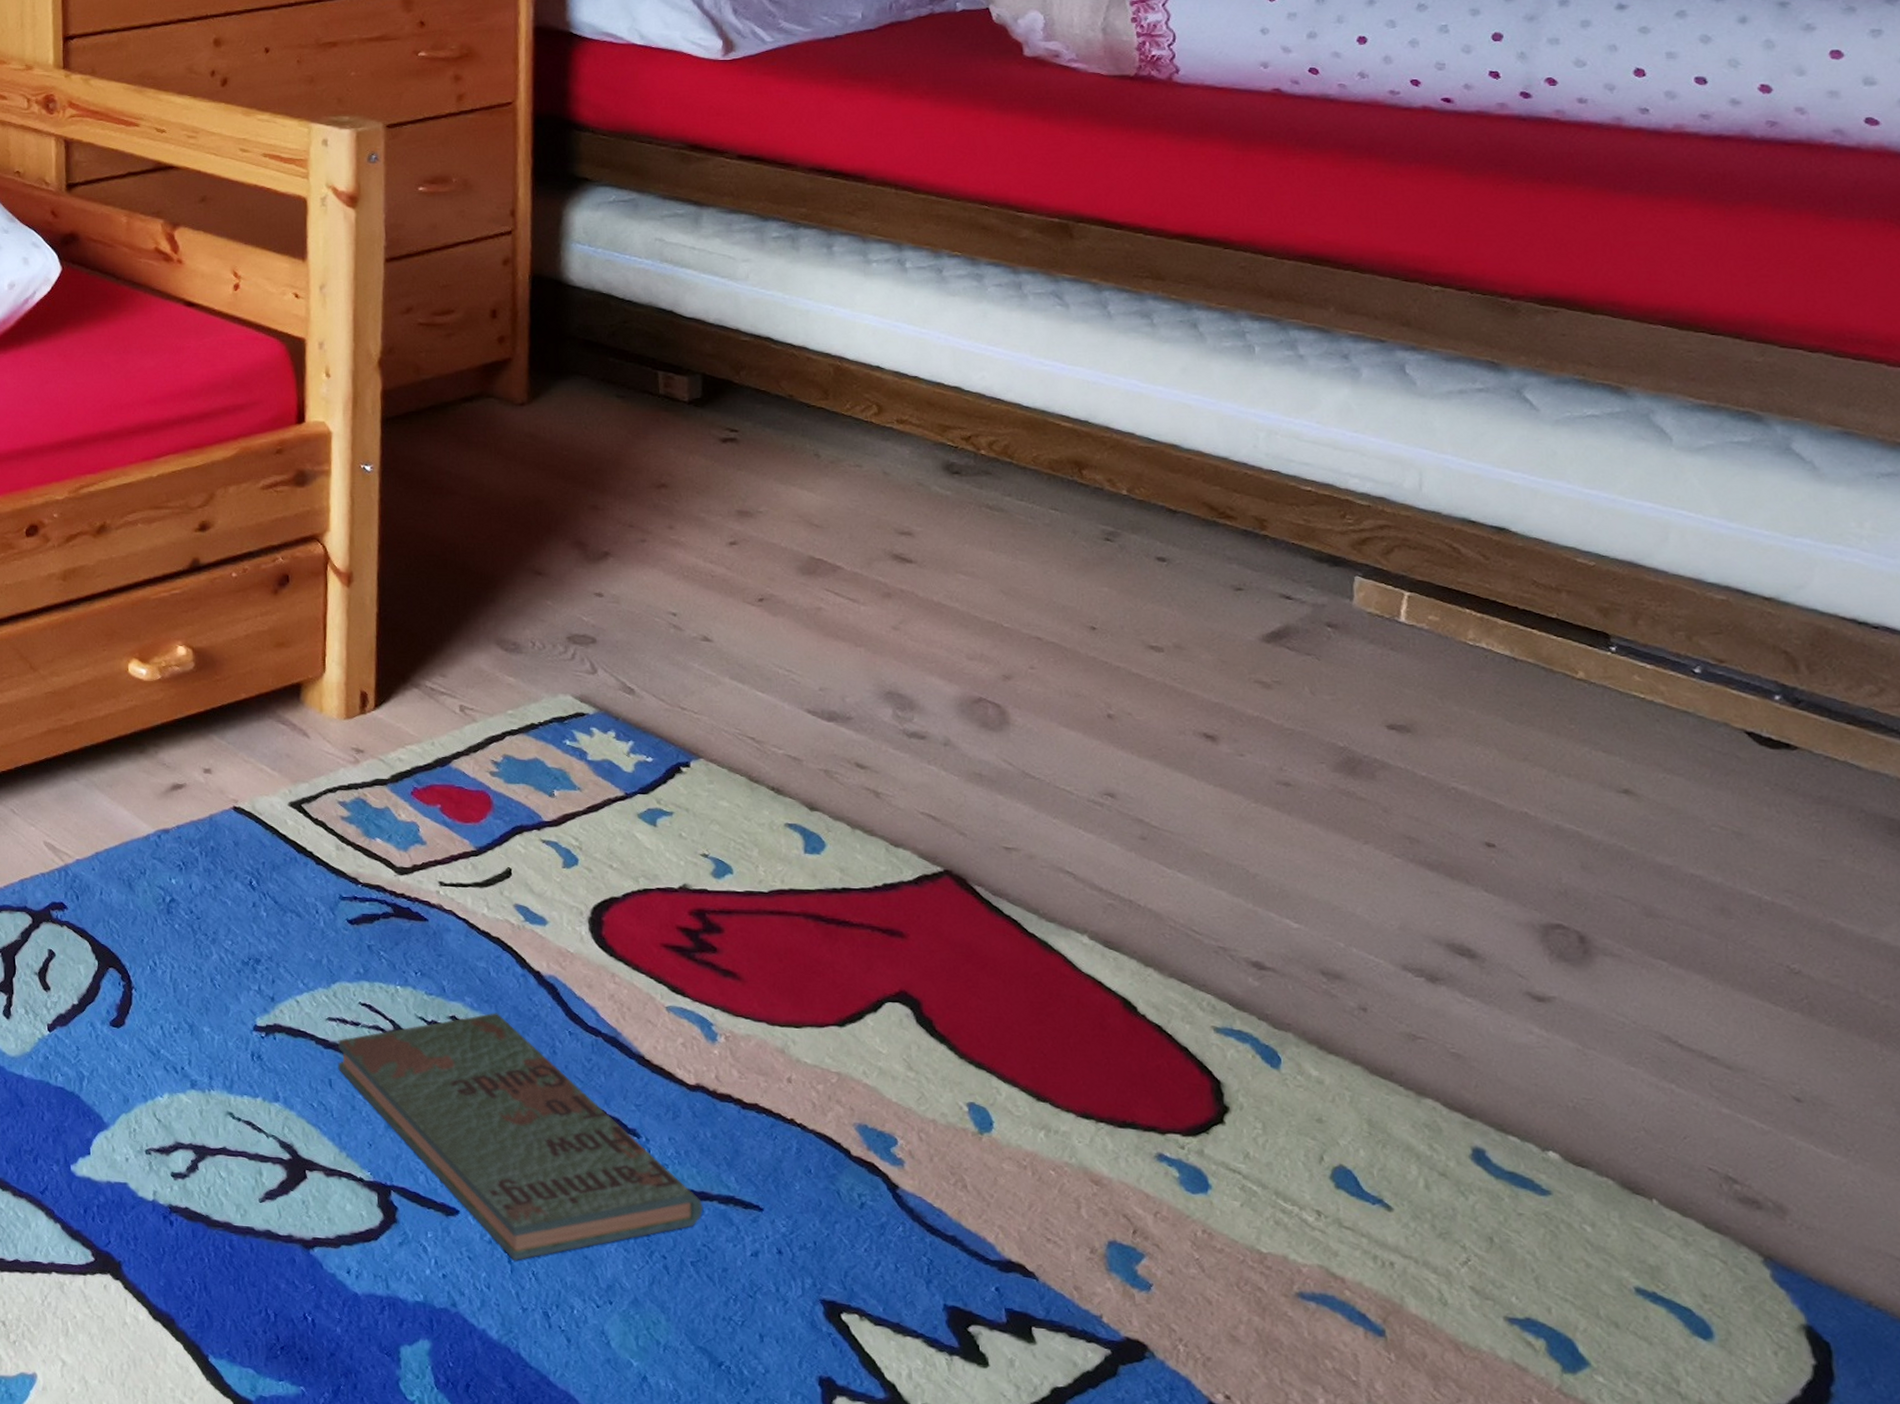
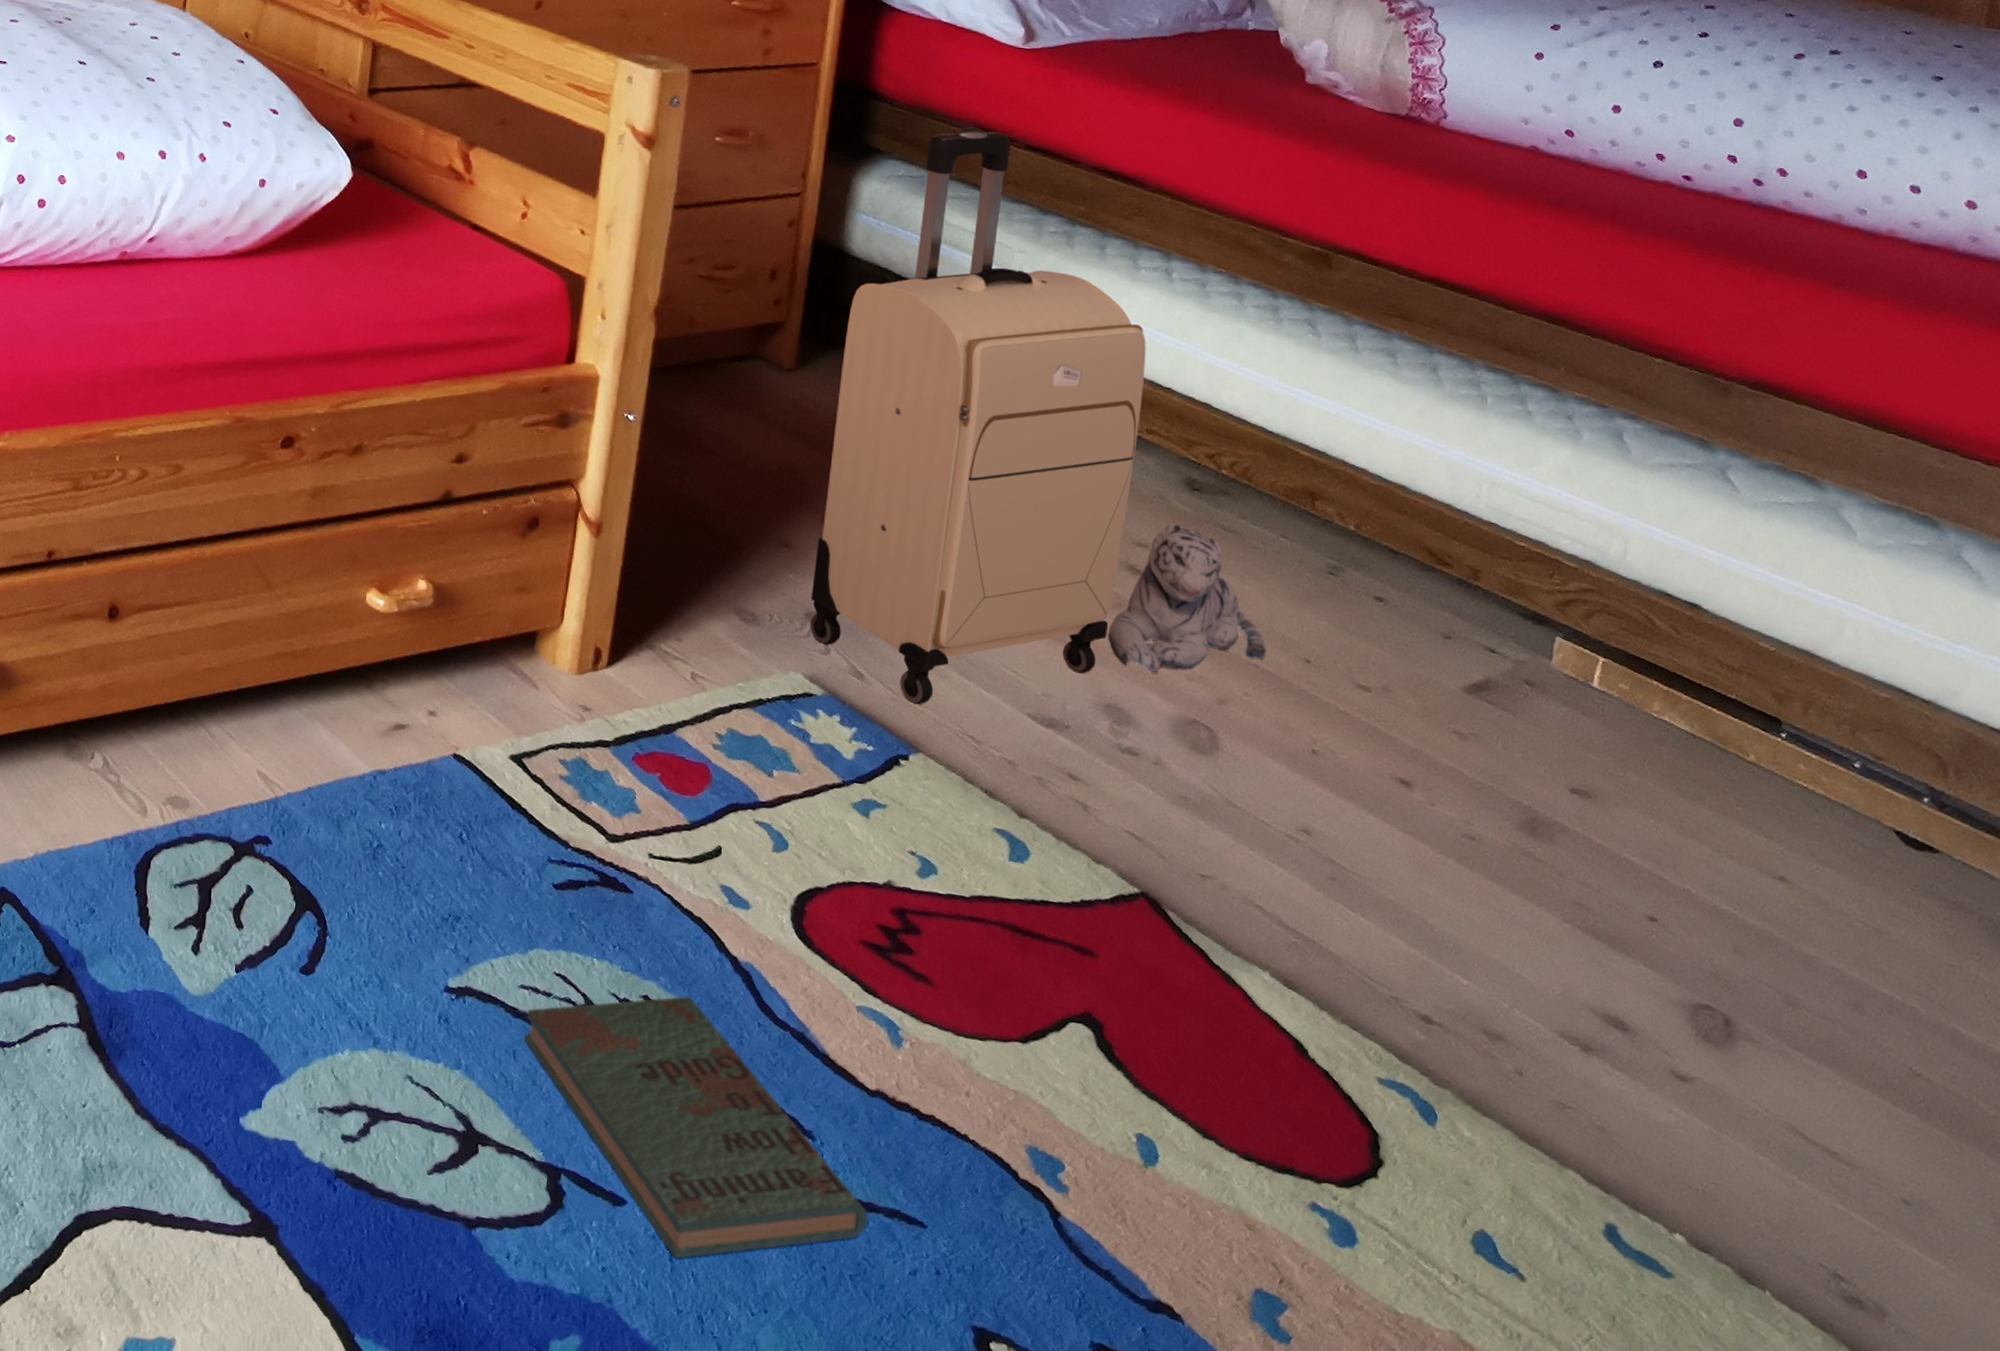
suitcase: none [571,144,889,713] -> present [810,127,1146,705]
plush toy: none [880,508,1049,658] -> present [1108,522,1267,674]

